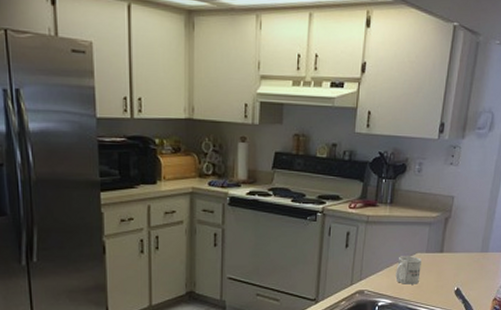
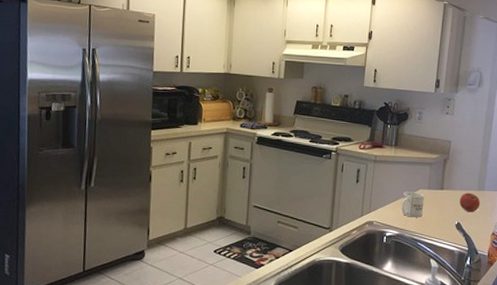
apple: none [460,255,484,277] -> present [460,193,481,212]

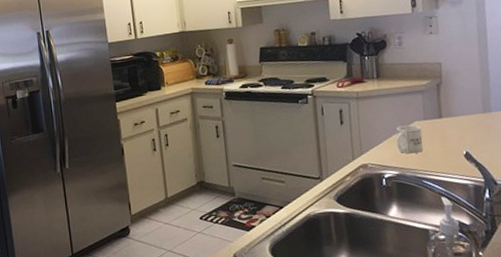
apple: present [460,193,481,212] -> none [463,116,490,139]

